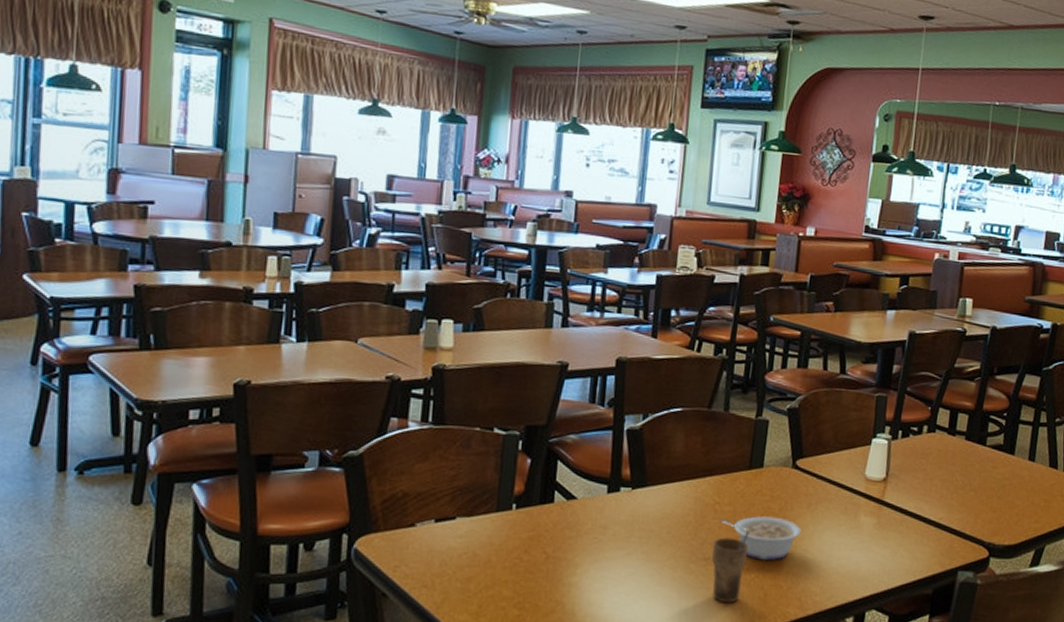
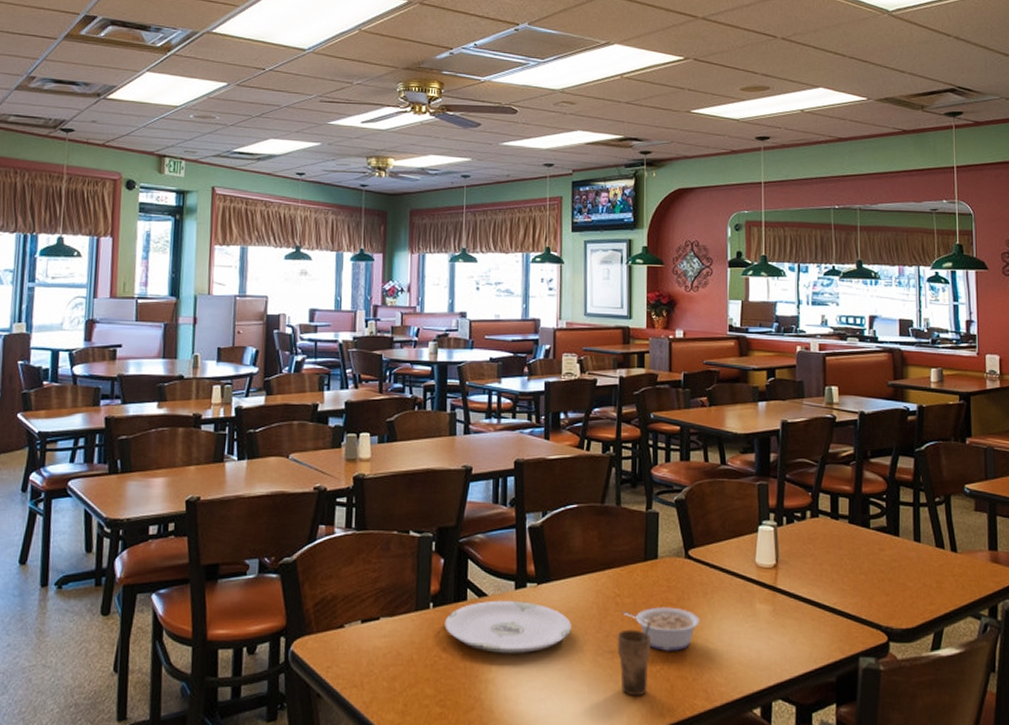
plate: none [527,503,666,559] -> present [444,600,571,654]

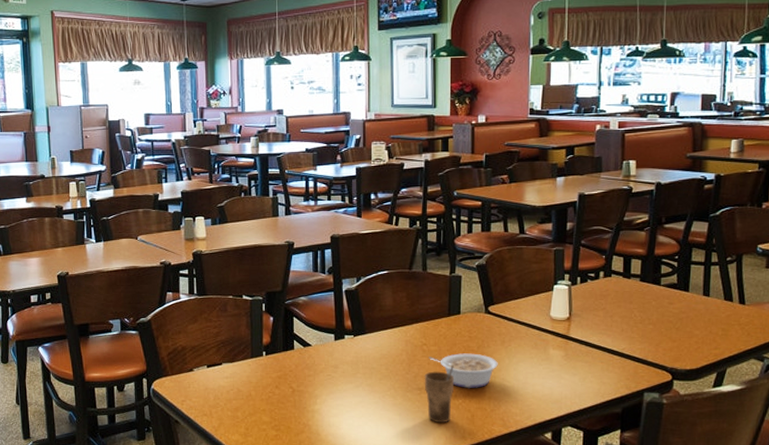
plate: present [444,600,571,654] -> none [276,349,384,391]

